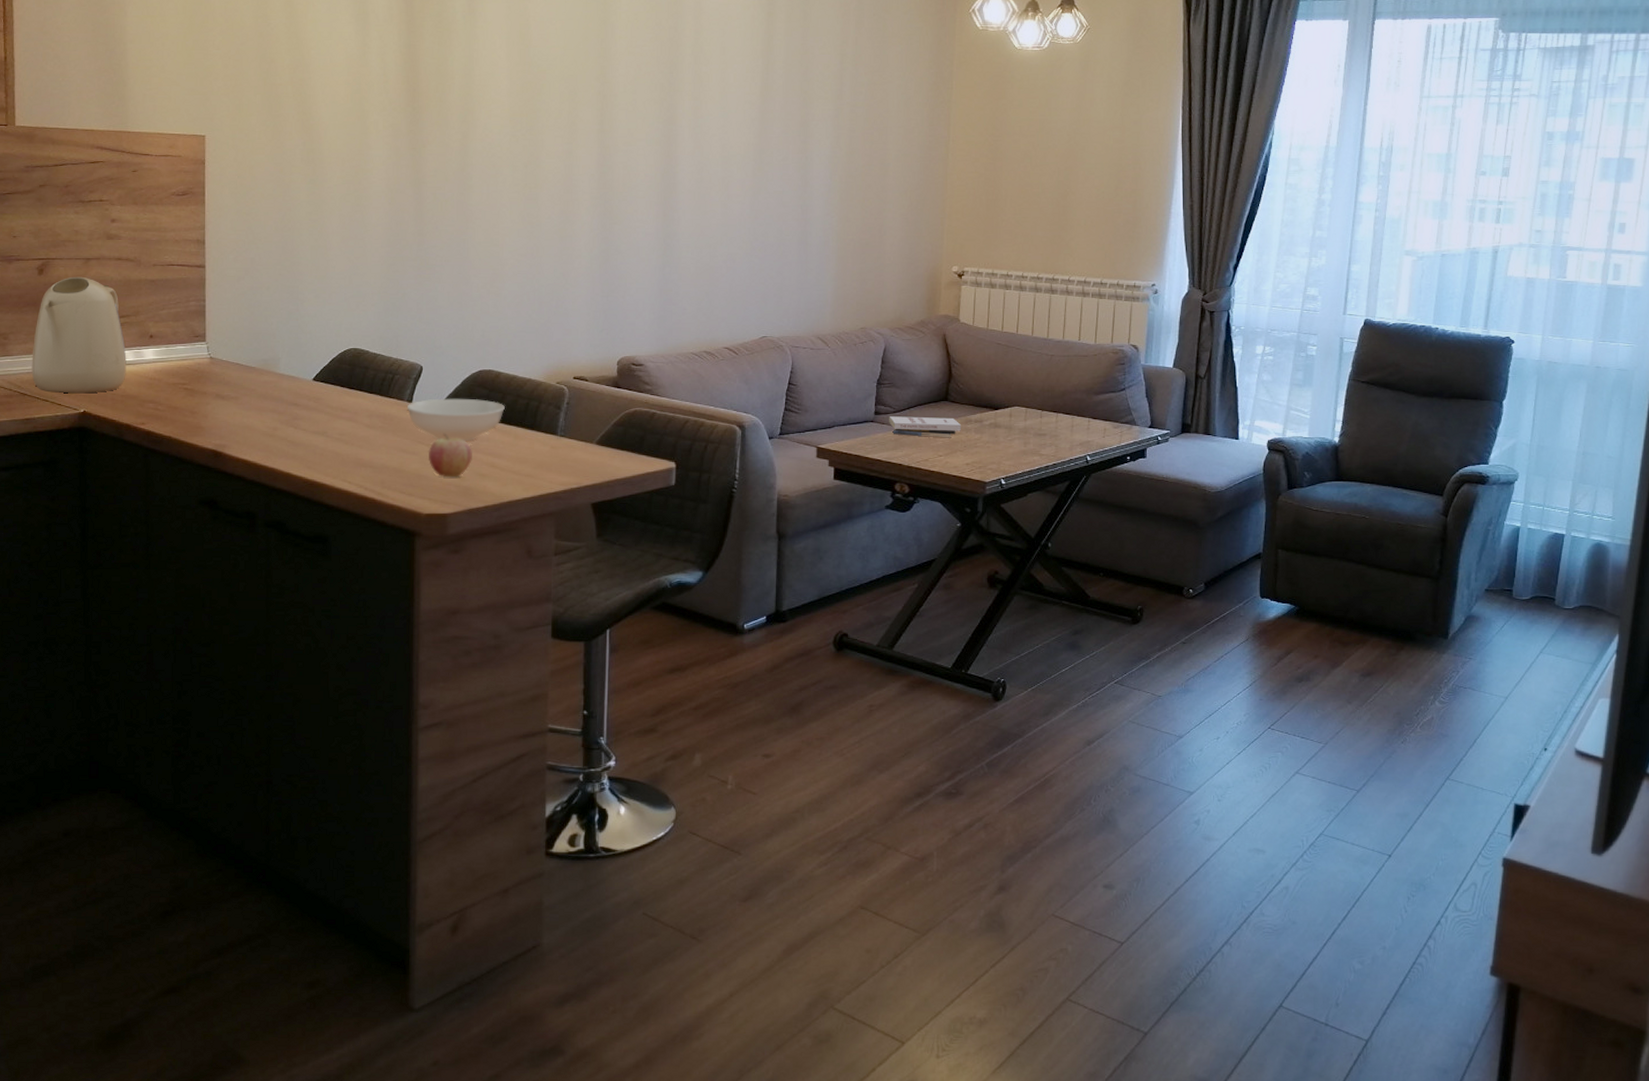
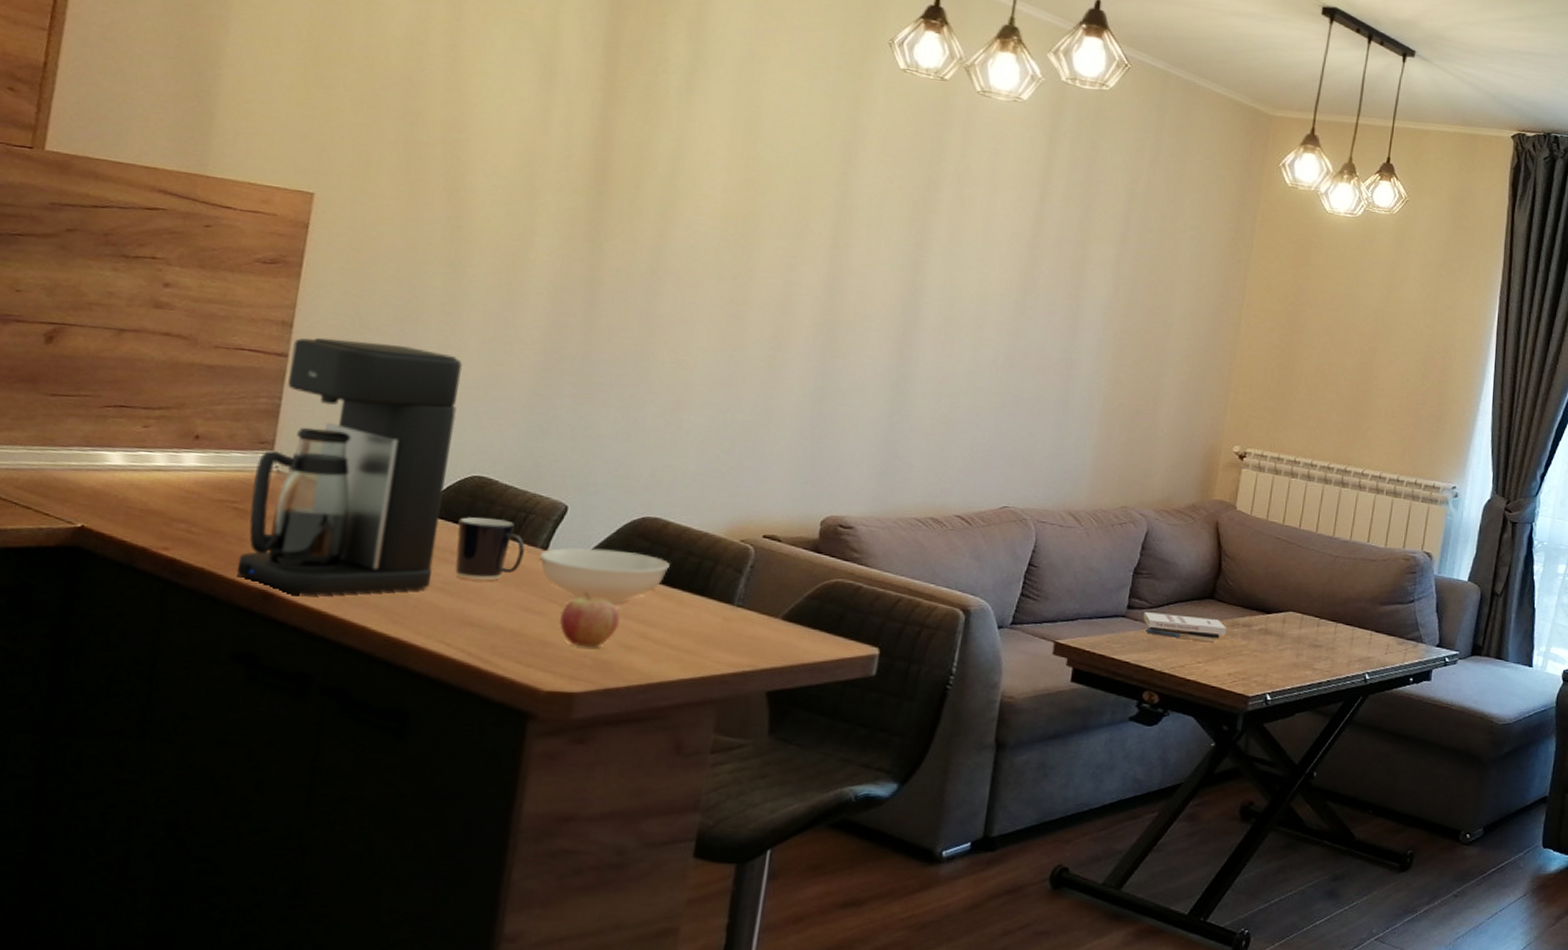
kettle: present [31,276,127,394] -> none [11,350,158,504]
coffee maker: none [193,249,332,452] -> present [237,337,463,596]
mug: none [344,380,395,431] -> present [455,516,525,581]

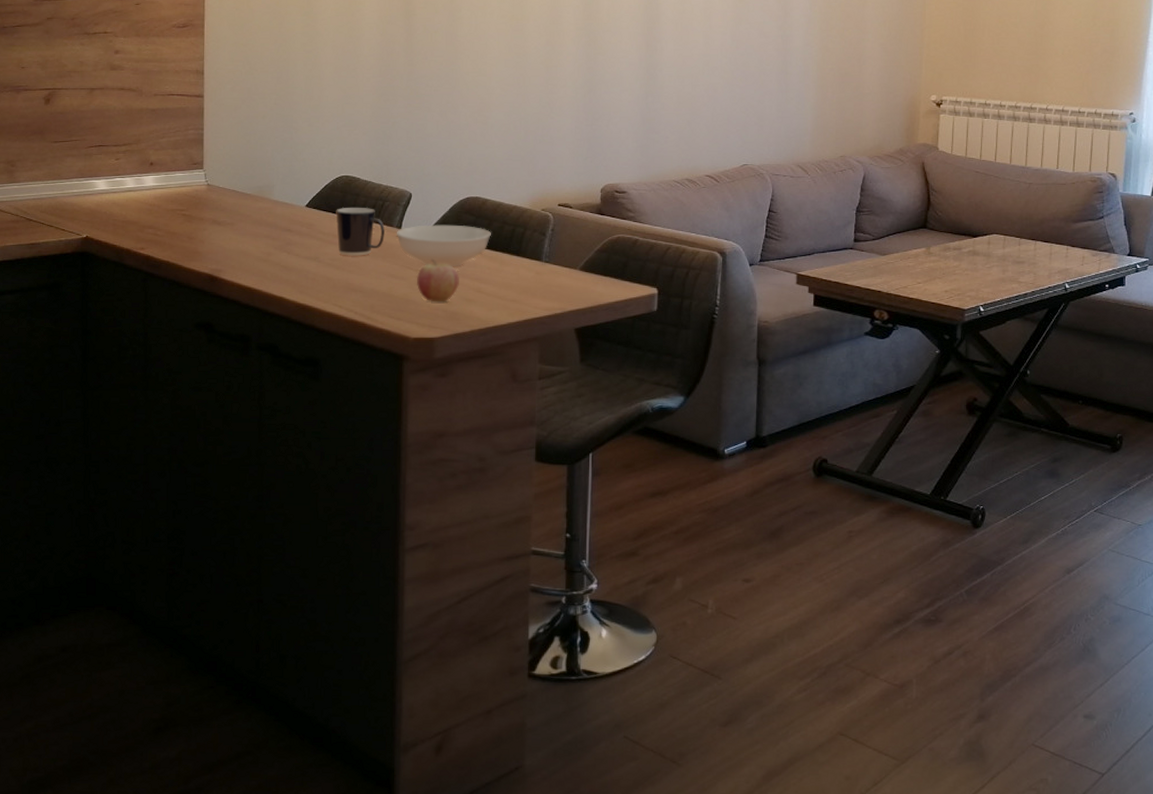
coffee maker: present [237,337,463,596] -> none [190,79,324,276]
books: present [1143,612,1227,643] -> none [868,244,940,266]

